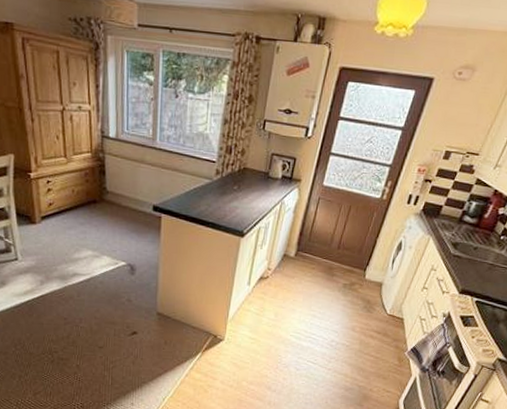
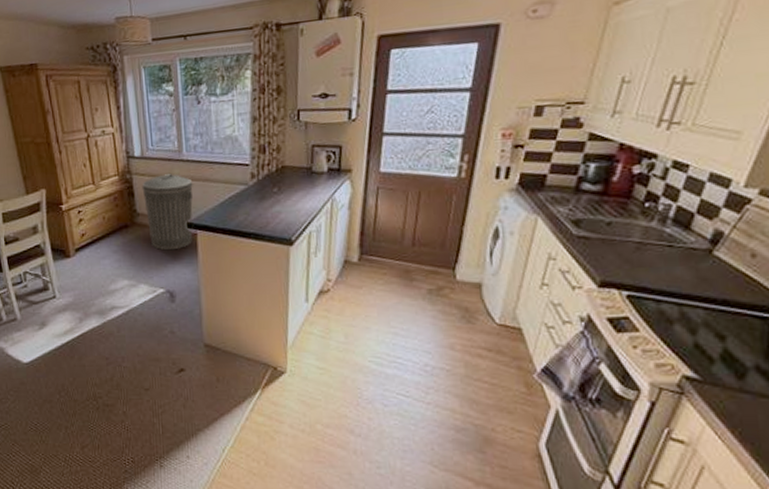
trash can: none [113,158,163,228] -> present [142,174,193,250]

